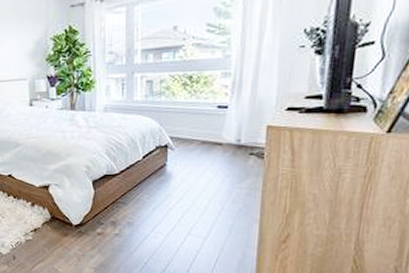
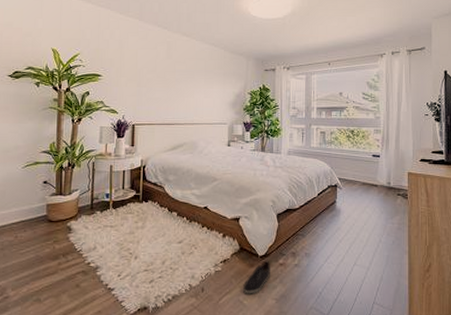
shoe: none [56,229,87,263] -> present [242,260,270,294]

